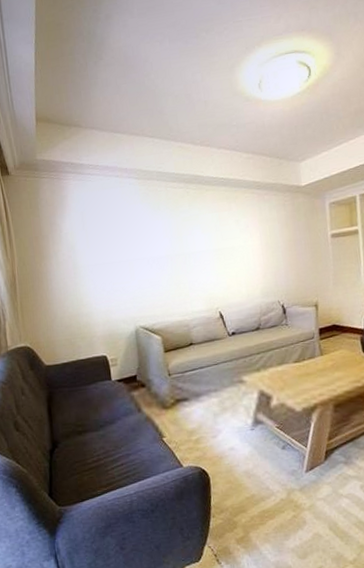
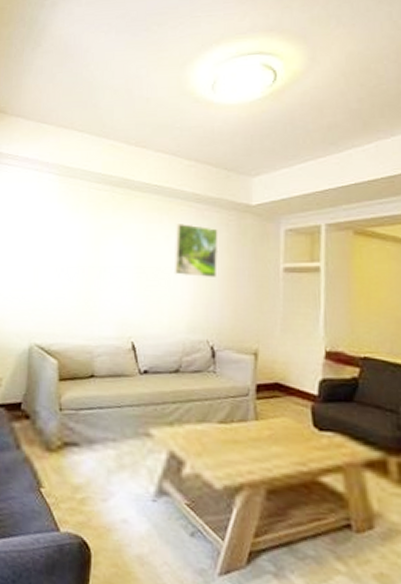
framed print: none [243,208,280,252] -> present [174,224,219,277]

